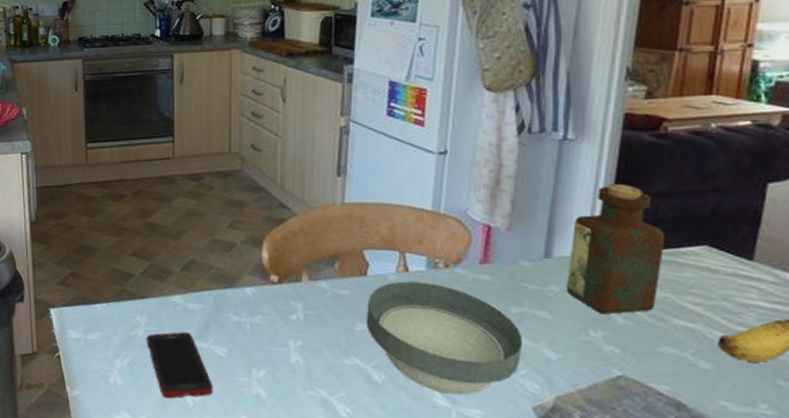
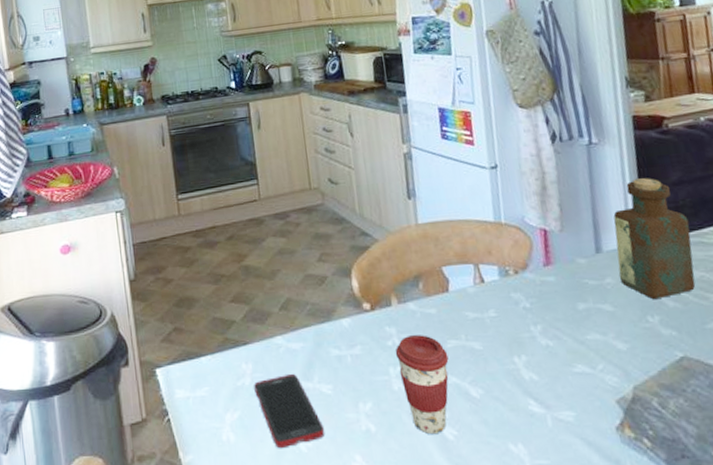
coffee cup: none [298,313,355,410] -> present [395,335,449,435]
bowl: present [366,281,523,395] -> none [453,290,597,400]

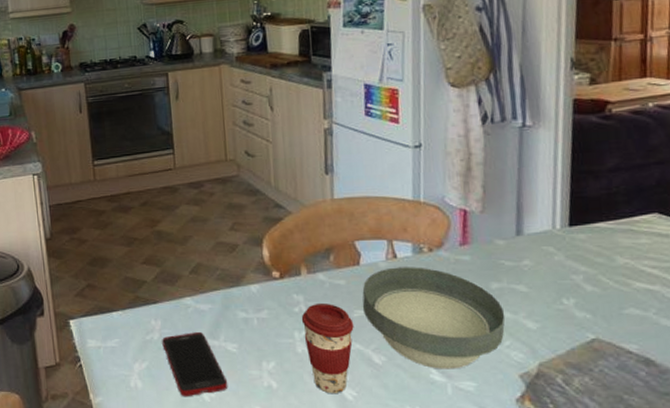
bowl: none [453,290,597,400] -> present [362,267,505,369]
bottle: present [613,178,696,300] -> none [538,163,621,283]

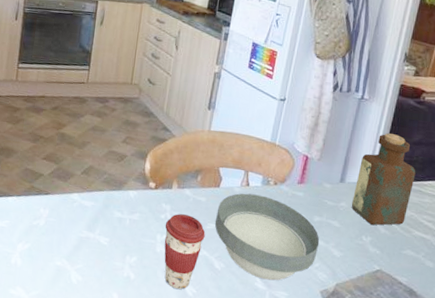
cell phone: present [162,332,228,397] -> none [46,223,95,278]
bottle: none [538,163,621,283] -> present [352,133,416,226]

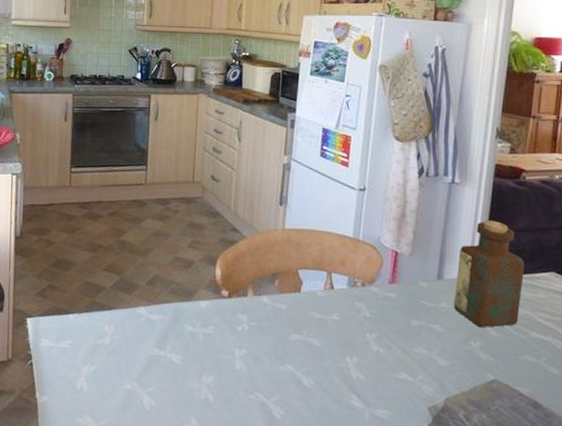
coffee cup: present [164,214,206,290] -> none [243,324,289,412]
bowl: present [215,193,320,281] -> none [298,297,421,398]

